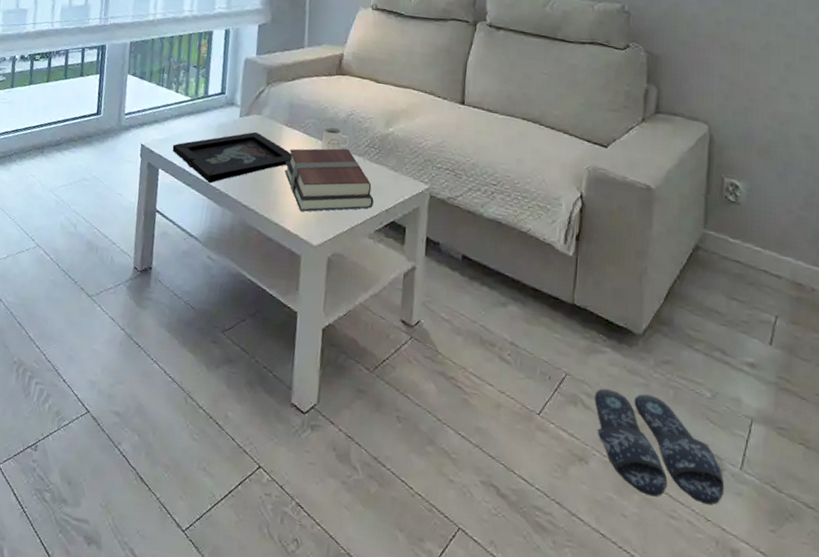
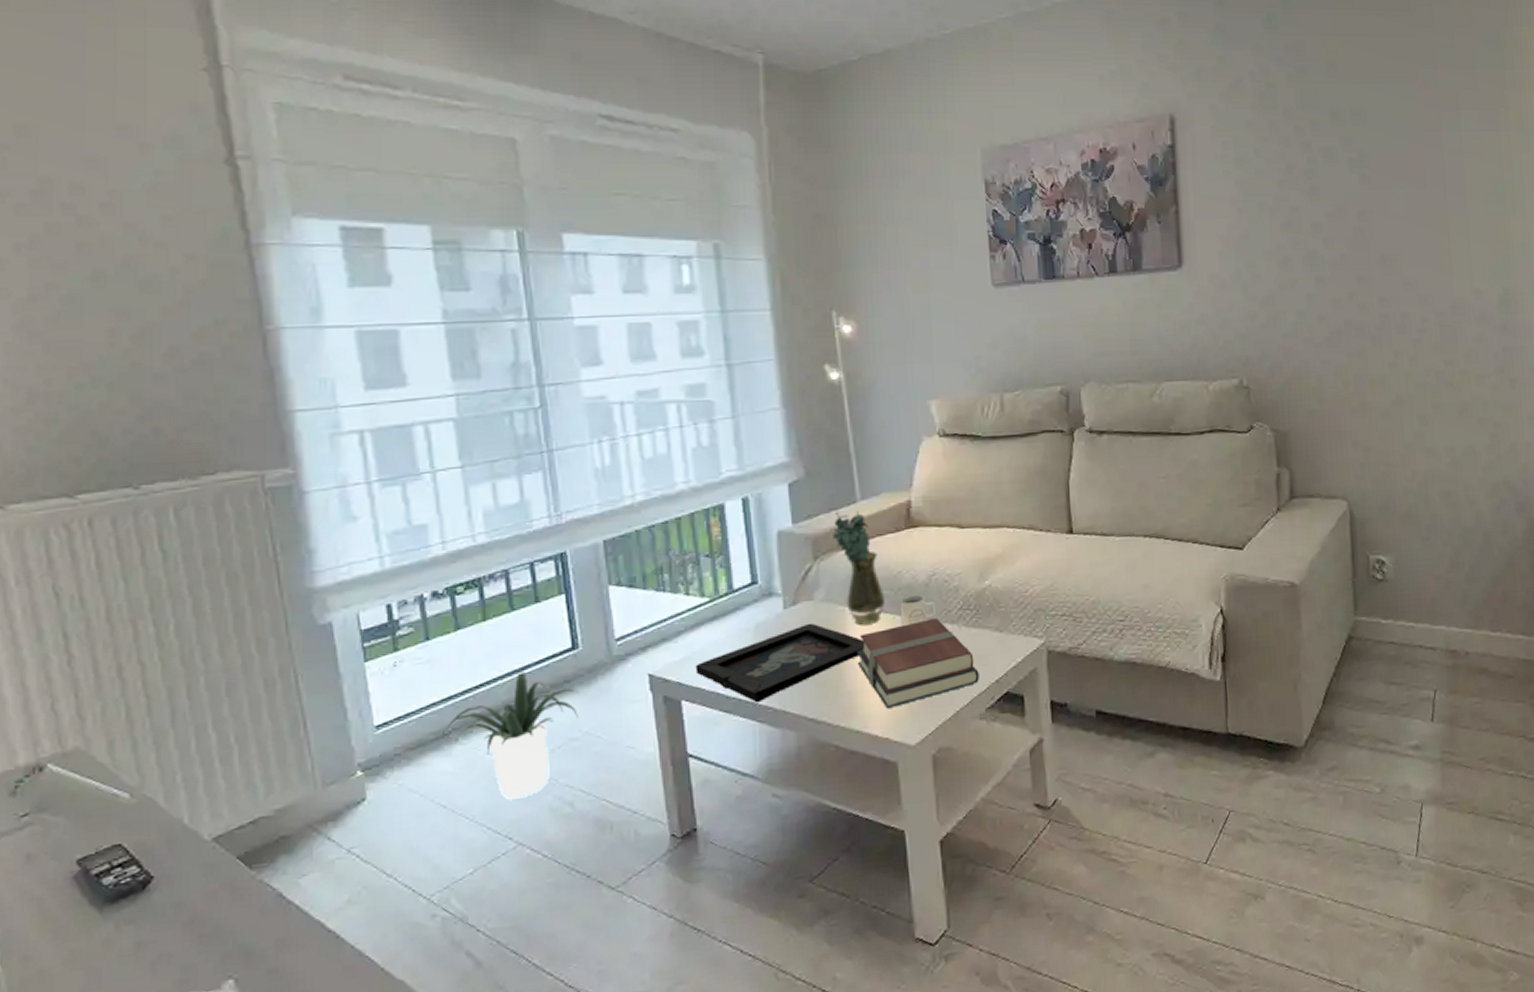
potted plant: none [6,123,92,212] -> present [441,672,578,800]
vase: none [283,53,313,143] -> present [833,511,886,625]
slippers: present [595,388,723,505] -> none [1263,807,1402,912]

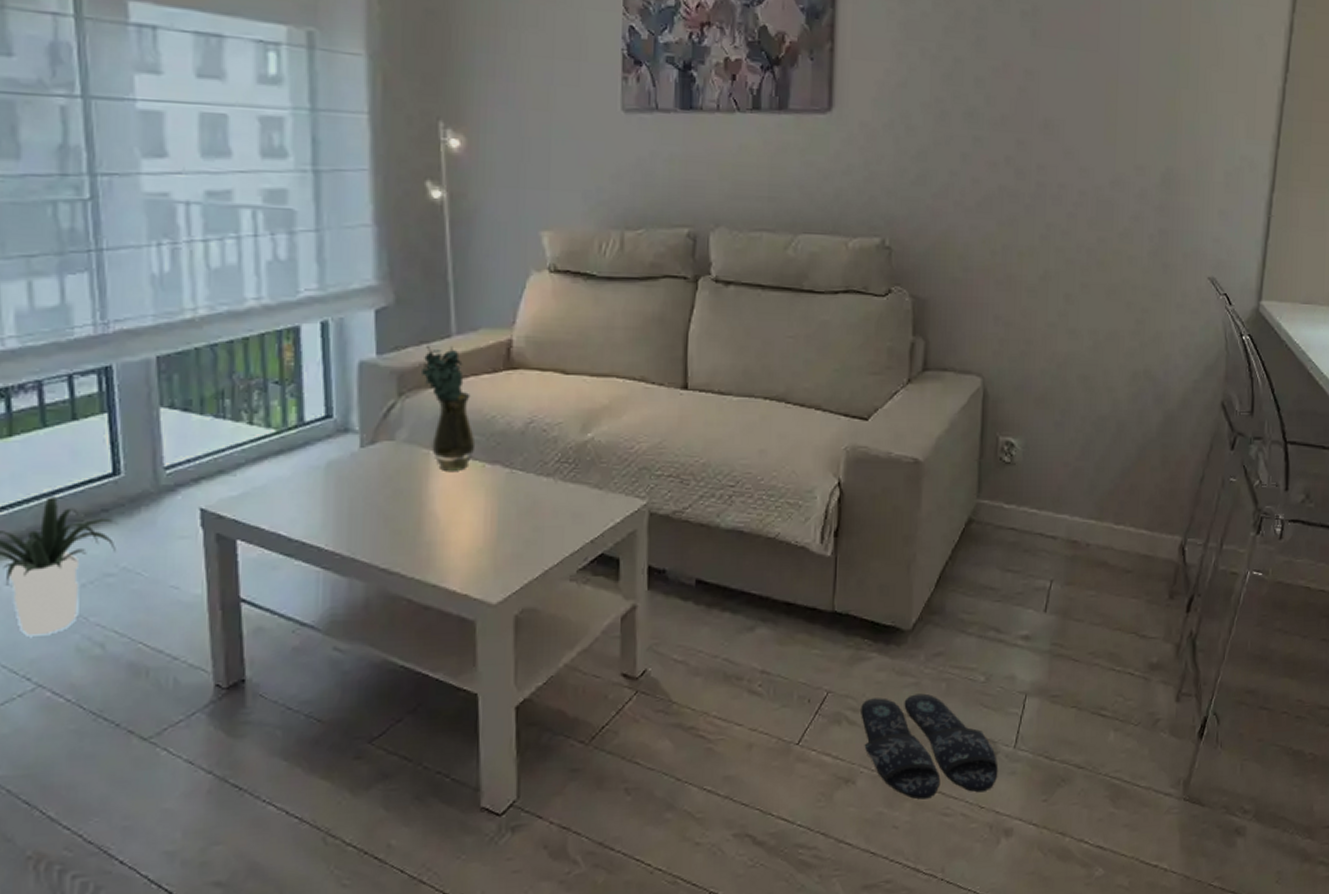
decorative tray: present [695,623,866,703] -> none [255,465,450,548]
books: present [856,617,979,708] -> none [438,468,573,562]
mug: present [899,594,937,626] -> none [490,442,532,475]
slippers: none [1263,807,1402,912] -> present [861,693,997,800]

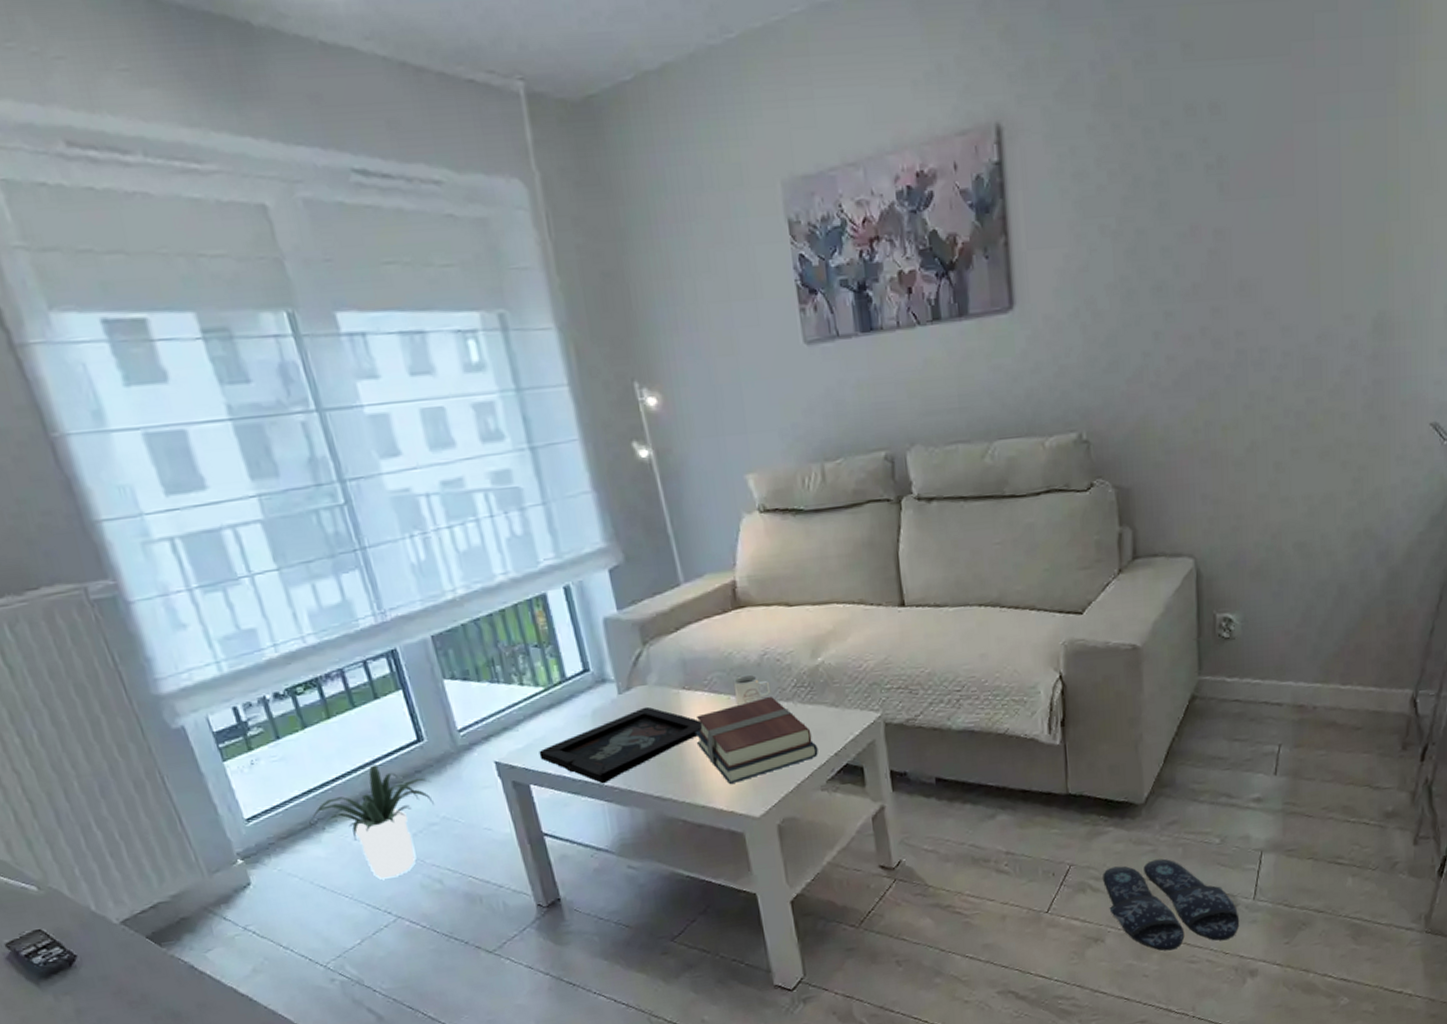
decorative tray: none [255,465,450,548] -> present [539,706,703,784]
vase: present [422,346,476,471] -> none [659,594,719,707]
books: none [438,468,573,562] -> present [694,695,818,784]
mug: none [490,442,532,475] -> present [733,674,771,706]

